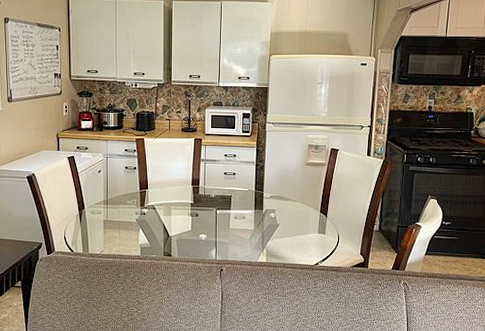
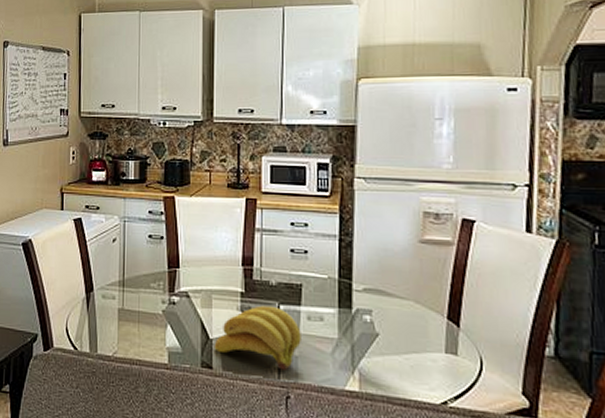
banana bunch: none [172,211,231,254] -> present [214,305,301,372]

